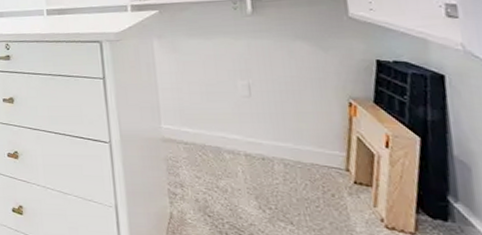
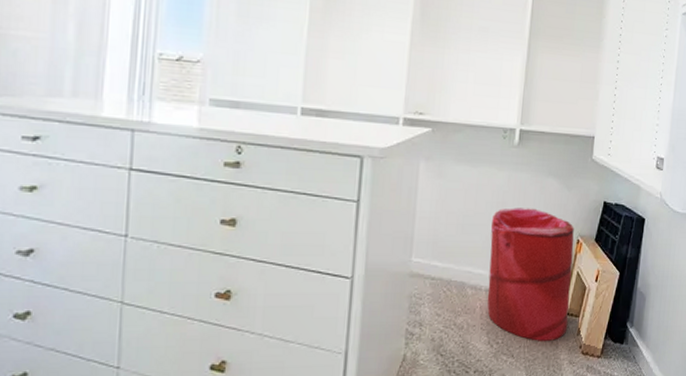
laundry hamper: none [237,73,359,211] -> present [487,208,574,341]

